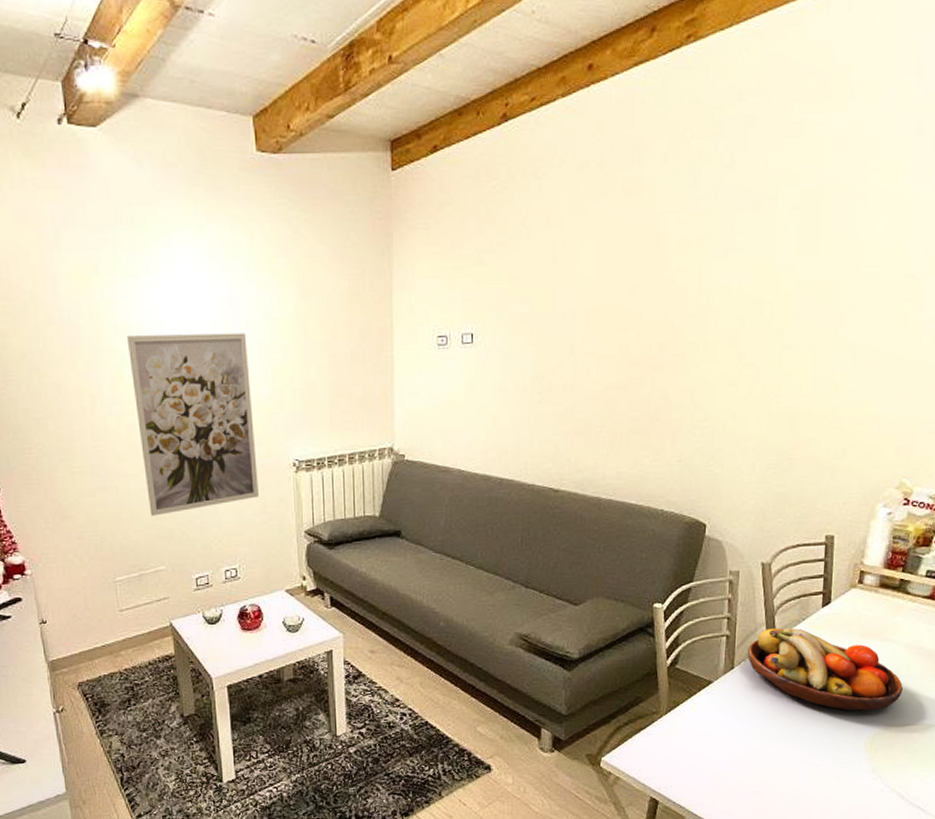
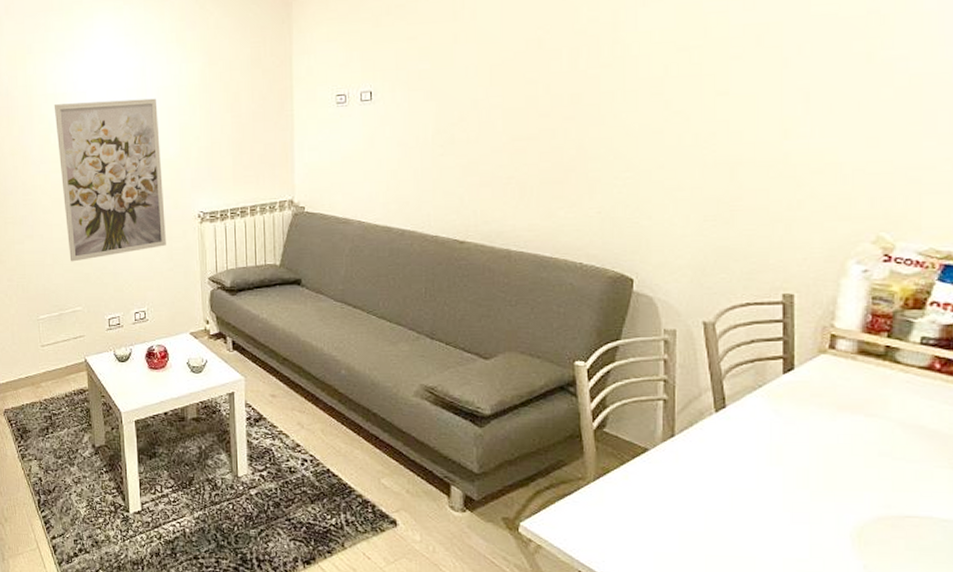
fruit bowl: present [748,628,903,711] -> none [691,394,898,496]

